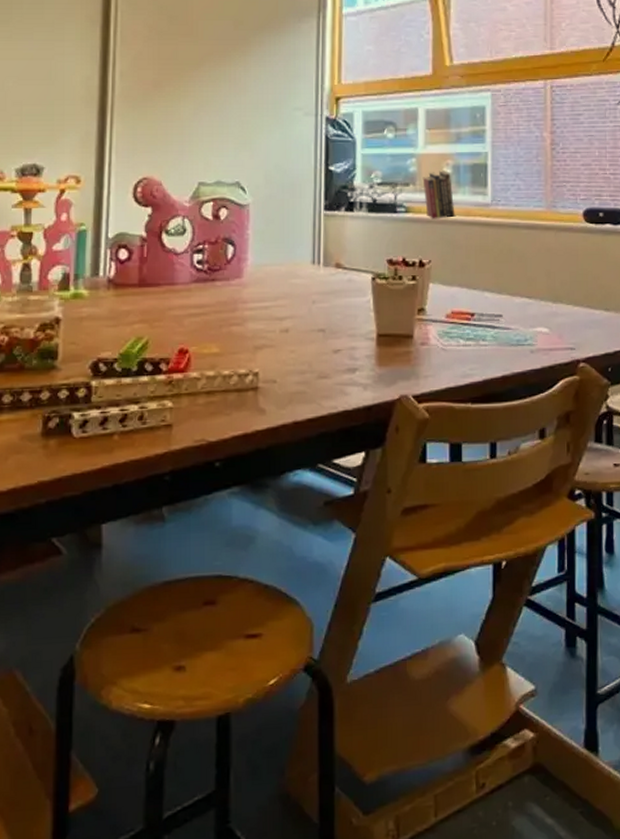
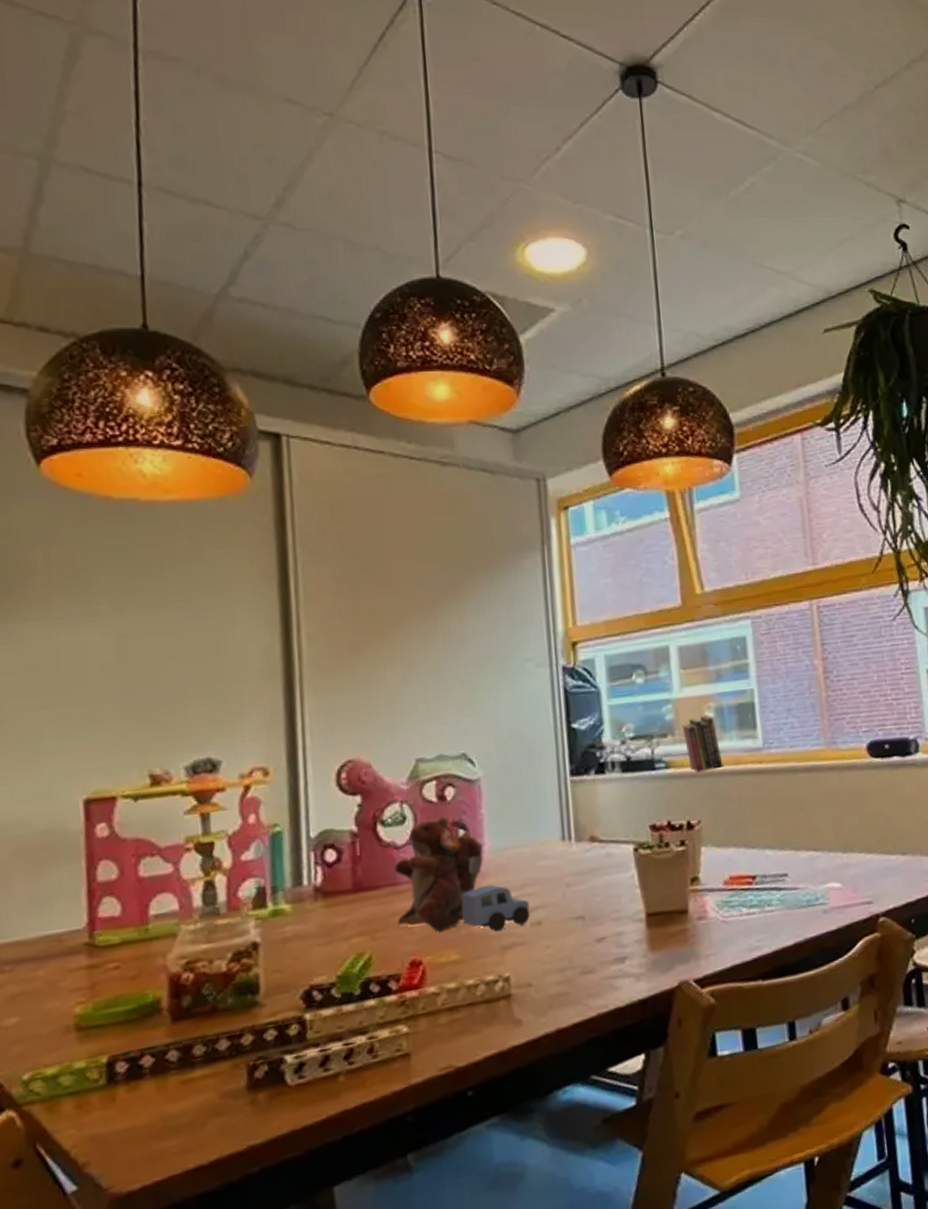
plush toy: none [171,231,247,328] -> present [394,815,484,932]
toy car: none [224,293,280,332] -> present [461,884,530,931]

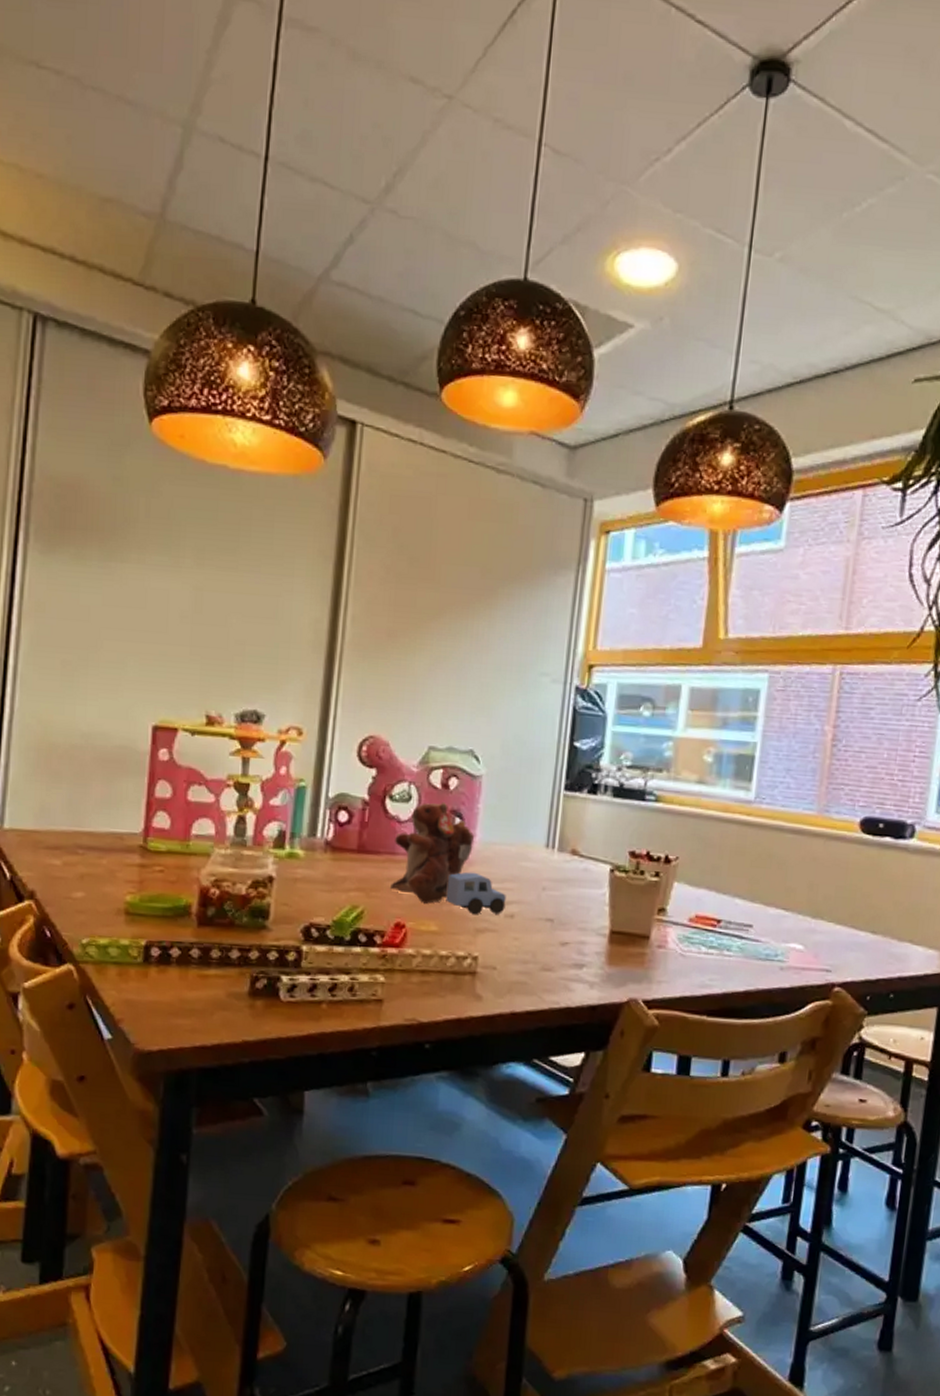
books: present [681,715,723,773] -> none [678,758,712,813]

